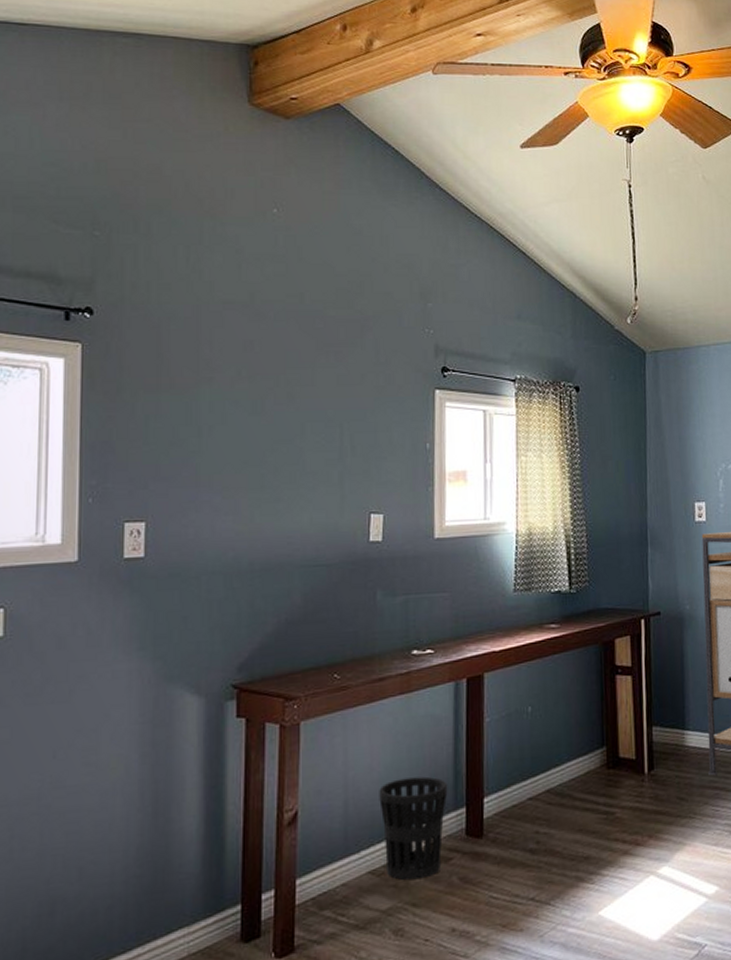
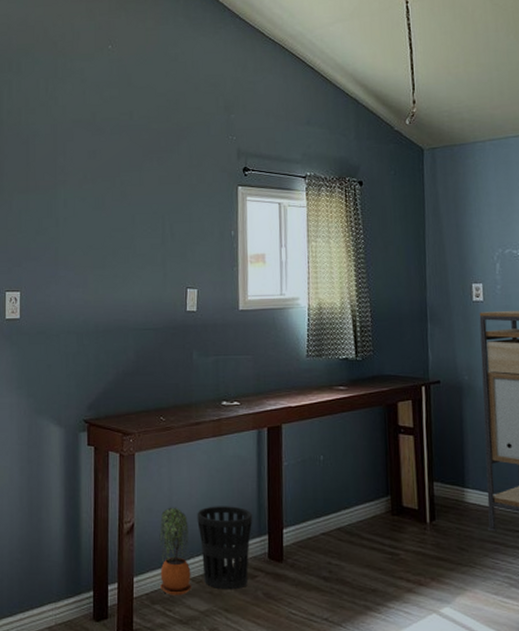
potted plant: none [330,785,371,896] -> present [159,507,191,596]

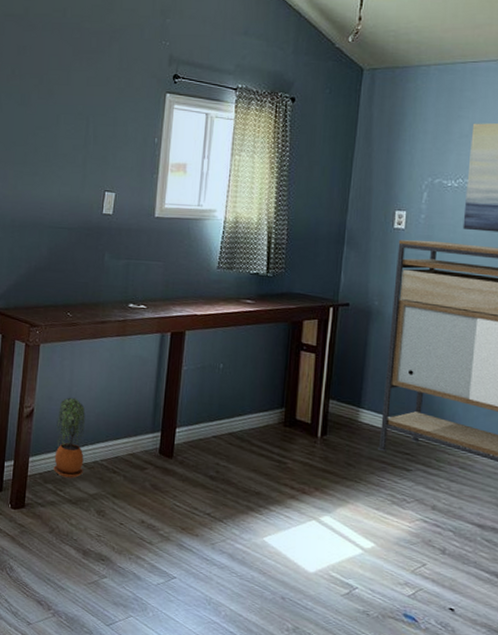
wastebasket: present [197,506,253,590] -> none [94,400,148,478]

